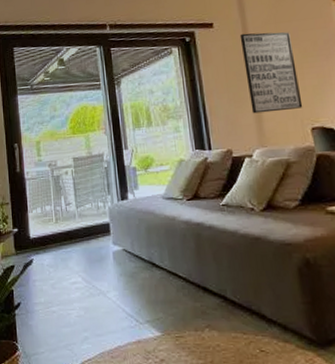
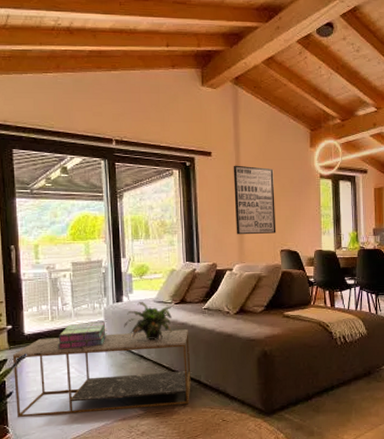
coffee table: none [19,231,216,332] -> present [12,329,191,417]
stack of books: none [63,222,114,255] -> present [58,321,107,349]
potted plant: none [131,199,186,246] -> present [124,302,172,341]

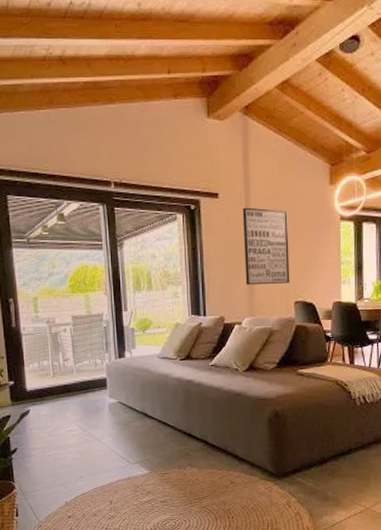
coffee table: present [12,329,191,417] -> none [15,387,198,473]
stack of books: present [58,321,107,349] -> none [60,378,110,406]
potted plant: present [124,302,172,341] -> none [127,358,177,399]

